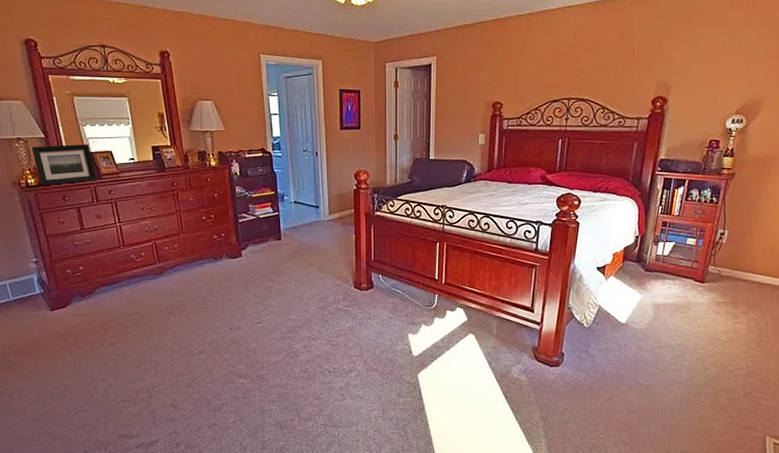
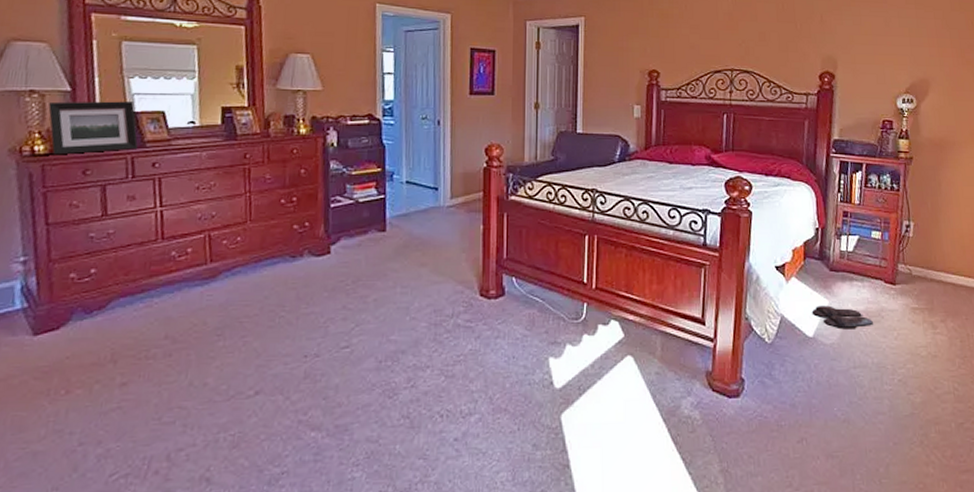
slippers: none [626,299,680,317] -> present [812,305,873,328]

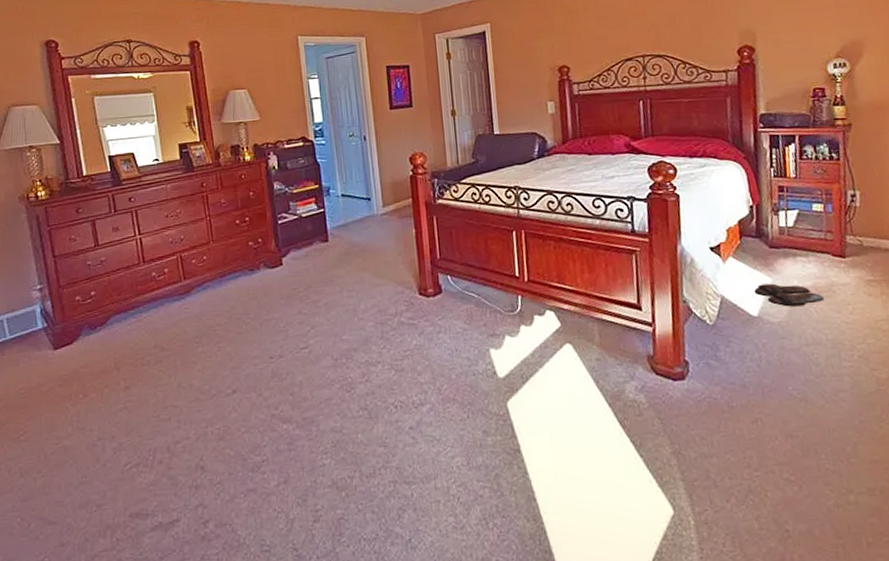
picture frame: present [48,101,139,155] -> none [45,147,117,199]

